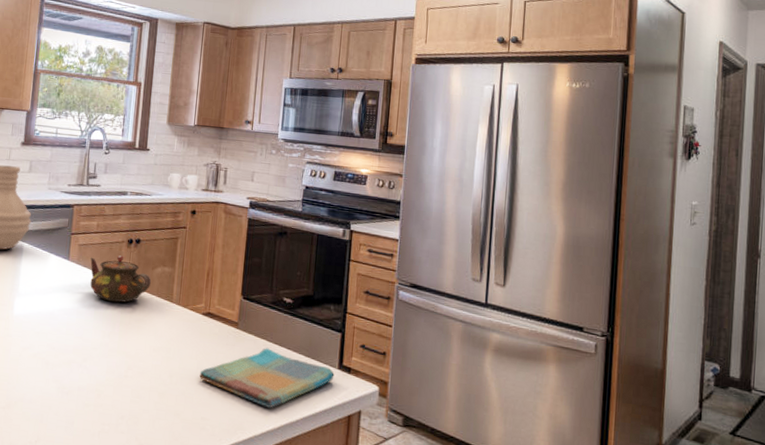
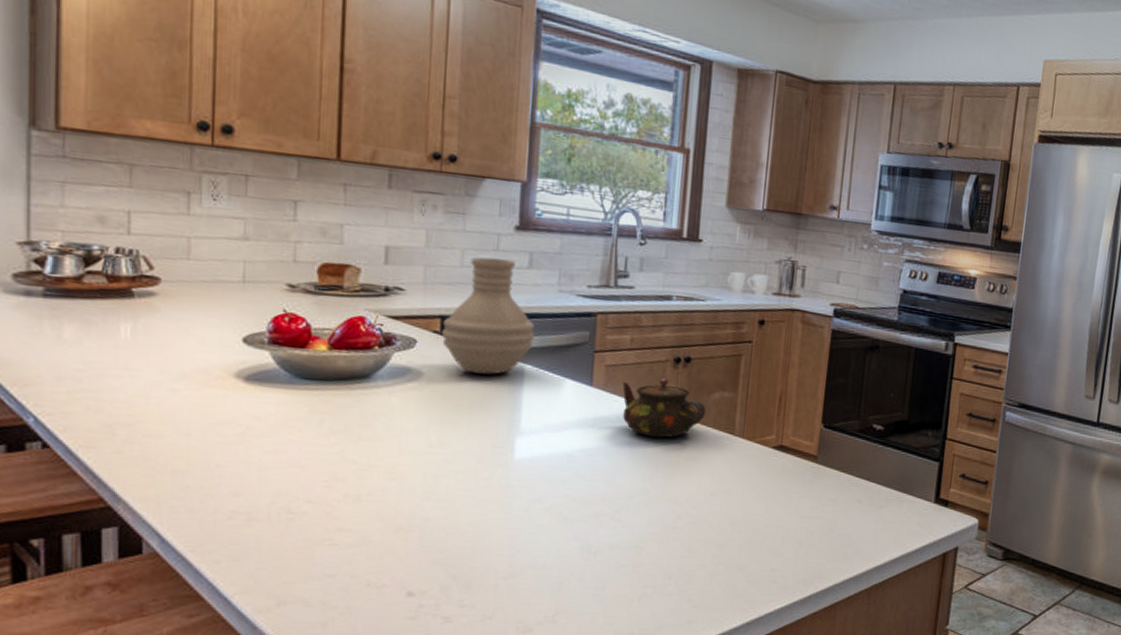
dish towel: present [199,348,335,409] -> none [768,484,930,553]

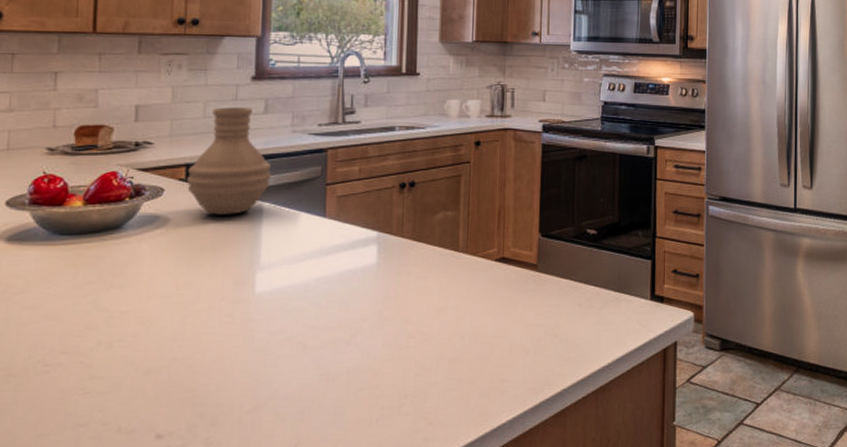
teapot: present [621,378,706,438] -> none [352,204,431,261]

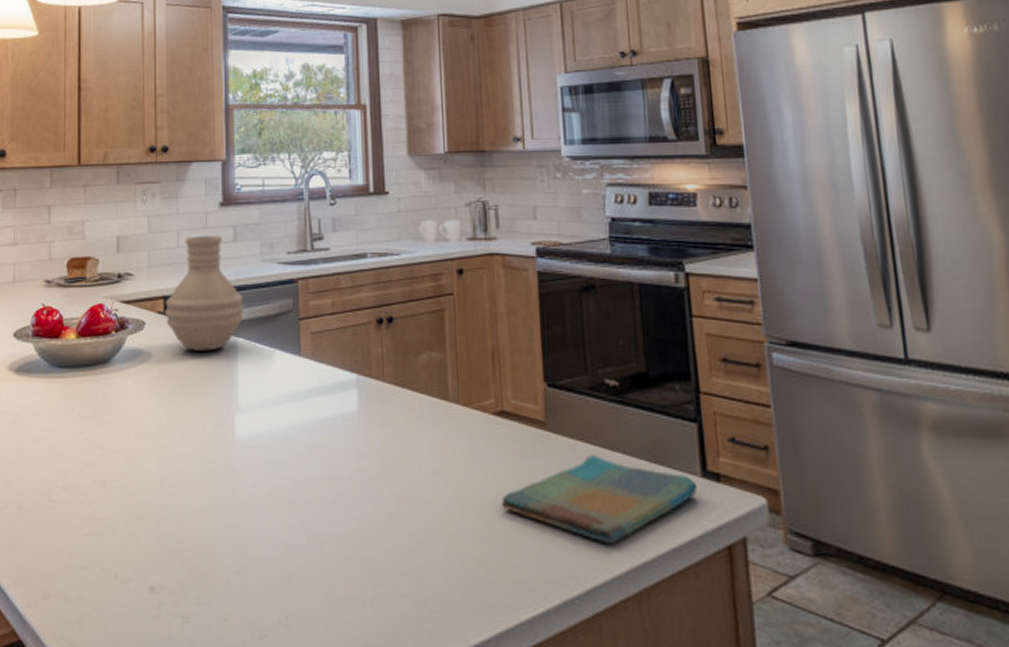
dish towel: none [496,288,647,356] -> present [501,455,698,545]

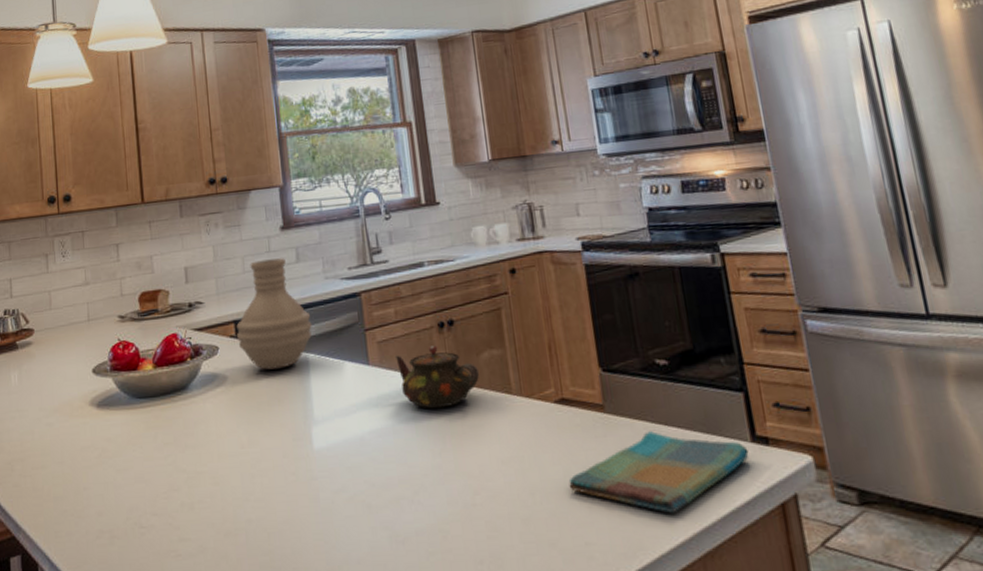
teapot: none [328,342,415,409] -> present [394,345,479,409]

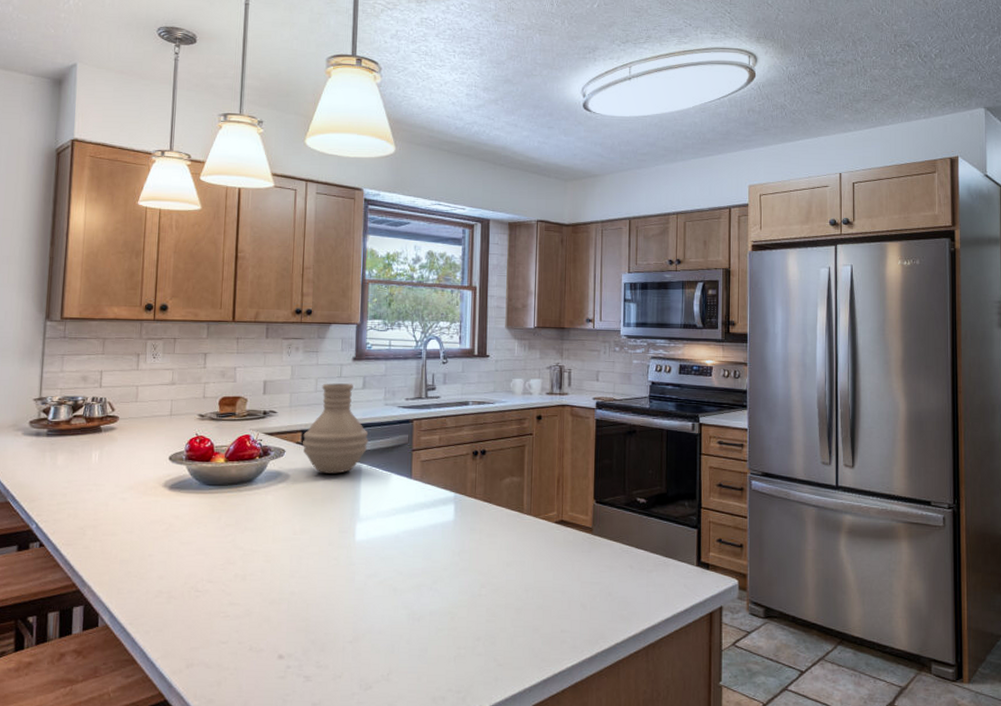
teapot: present [394,345,479,409] -> none [433,469,499,519]
dish towel: present [568,431,749,514] -> none [556,551,693,614]

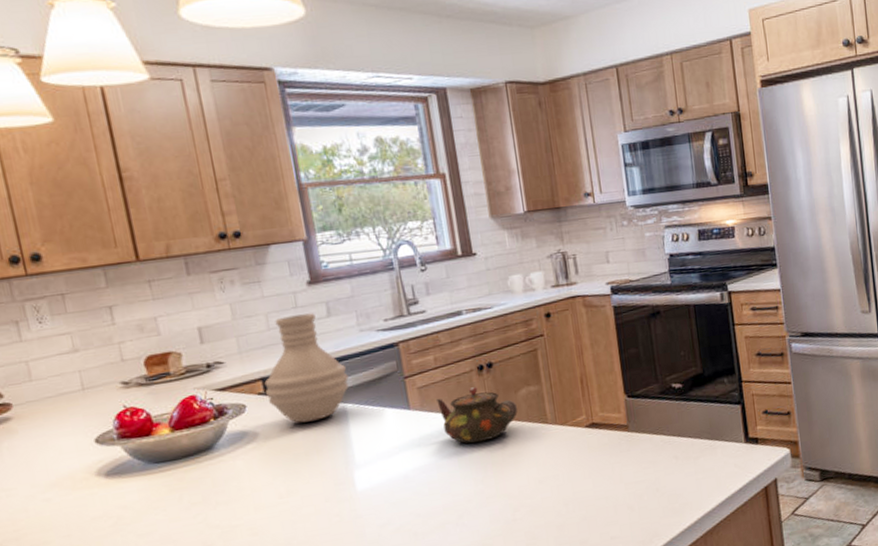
teapot: none [433,469,499,519] -> present [435,387,518,444]

